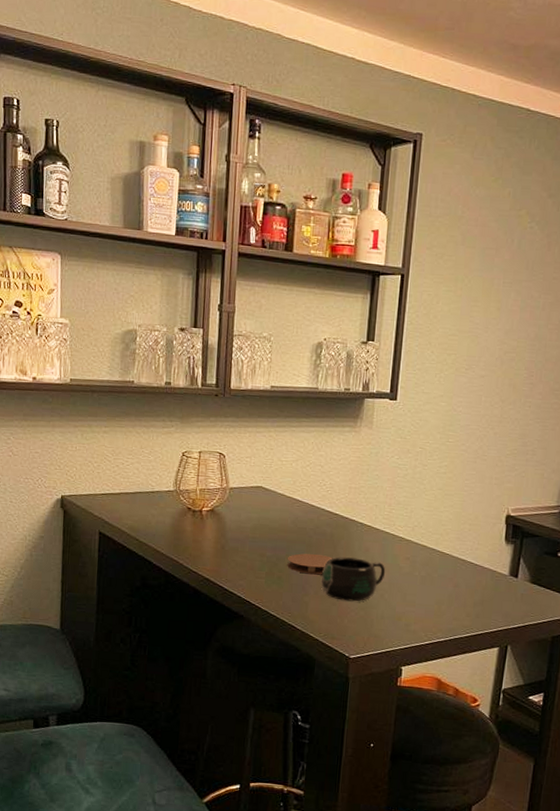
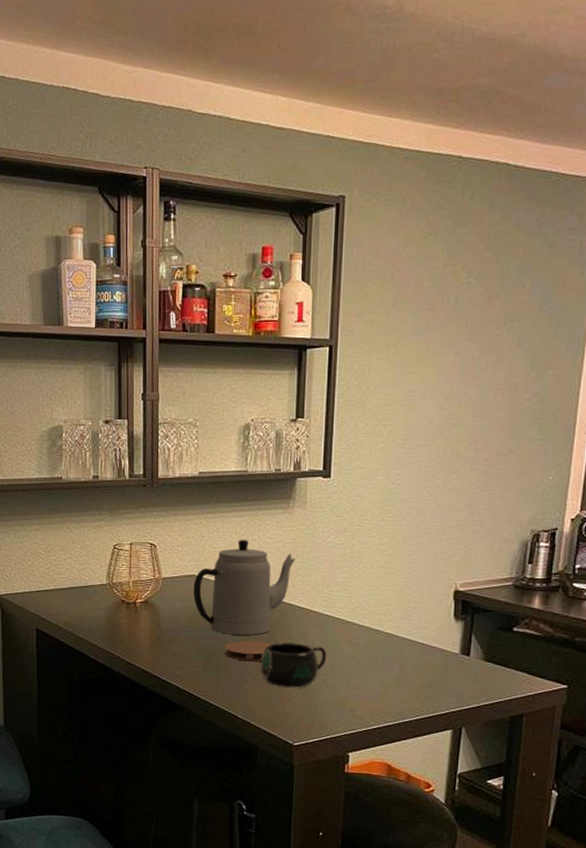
teapot: none [259,454,360,549] -> present [193,539,295,635]

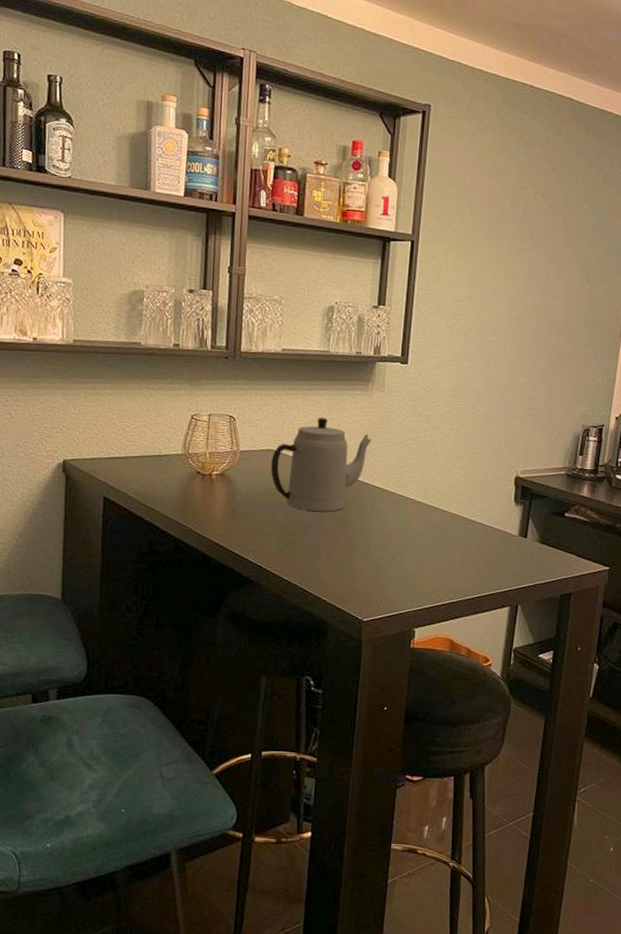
coaster: present [225,640,271,662] -> none [299,516,346,538]
mug: present [259,642,327,688] -> none [333,519,398,565]

